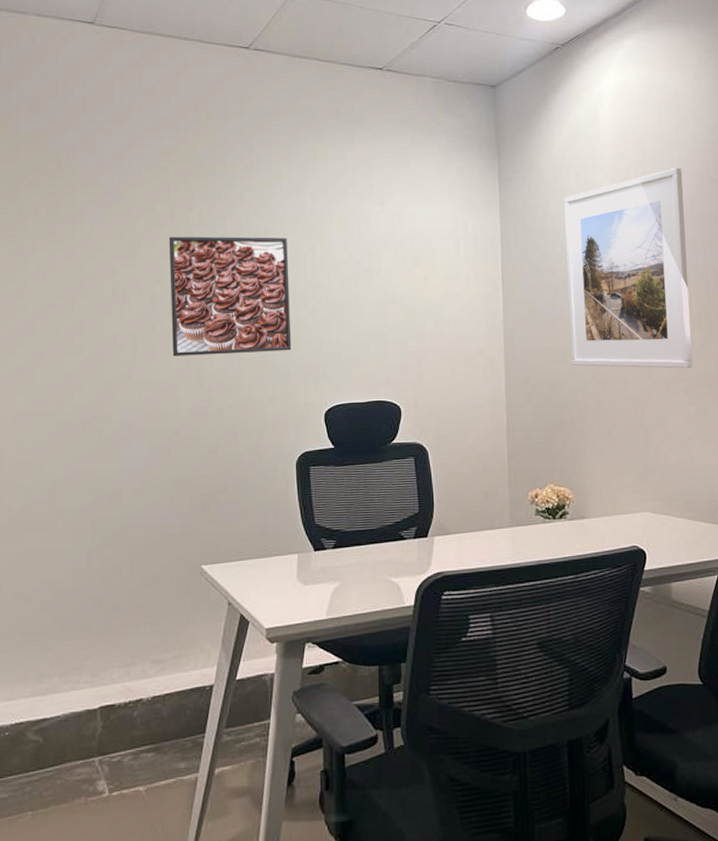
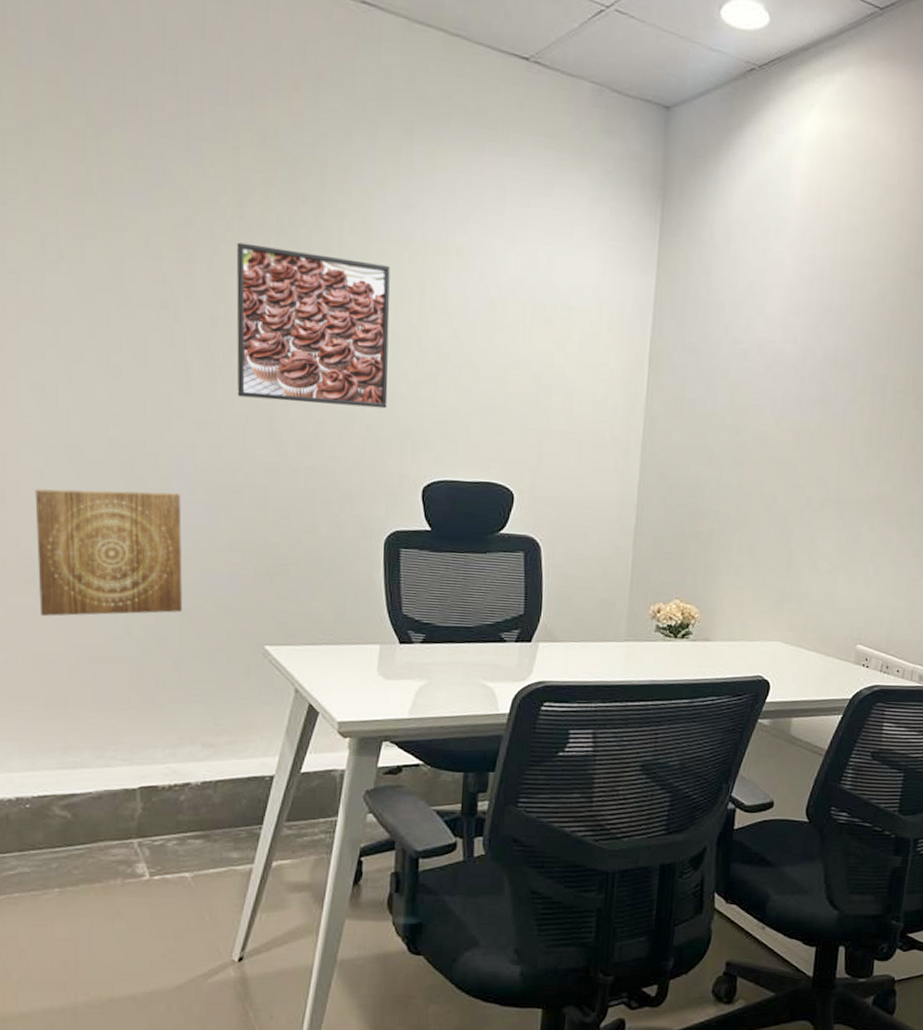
wall art: none [16,441,132,559] -> present [35,489,182,616]
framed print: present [564,167,693,368] -> none [717,249,879,490]

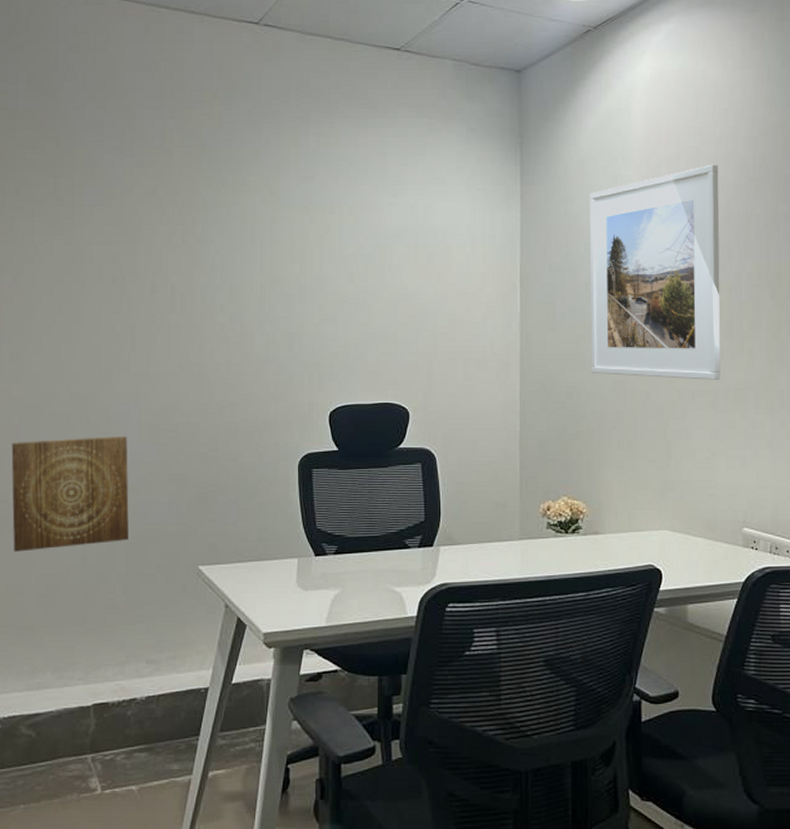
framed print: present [236,242,390,409] -> none [170,223,296,349]
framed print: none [717,249,879,490] -> present [590,164,721,380]

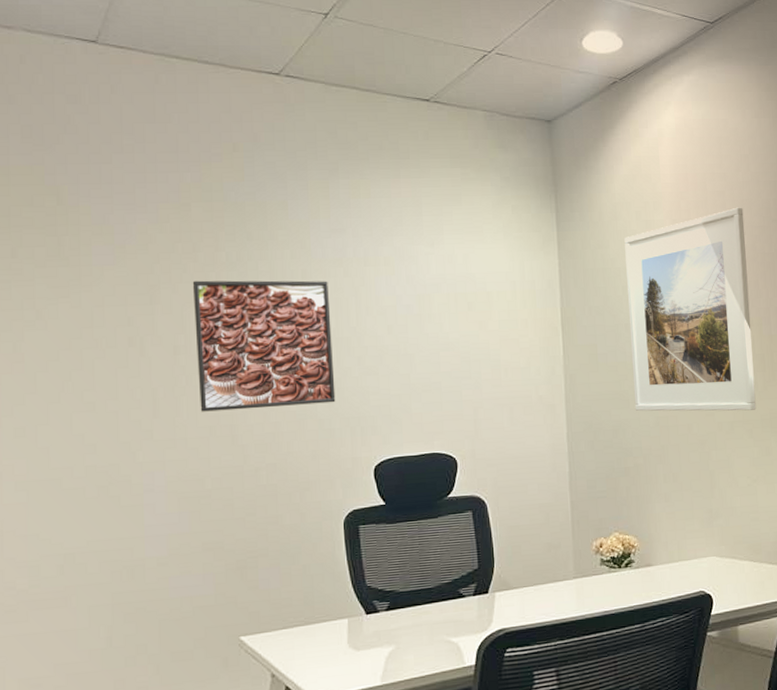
wall art: present [11,435,129,552] -> none [18,506,160,642]
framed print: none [170,223,296,349] -> present [192,280,336,412]

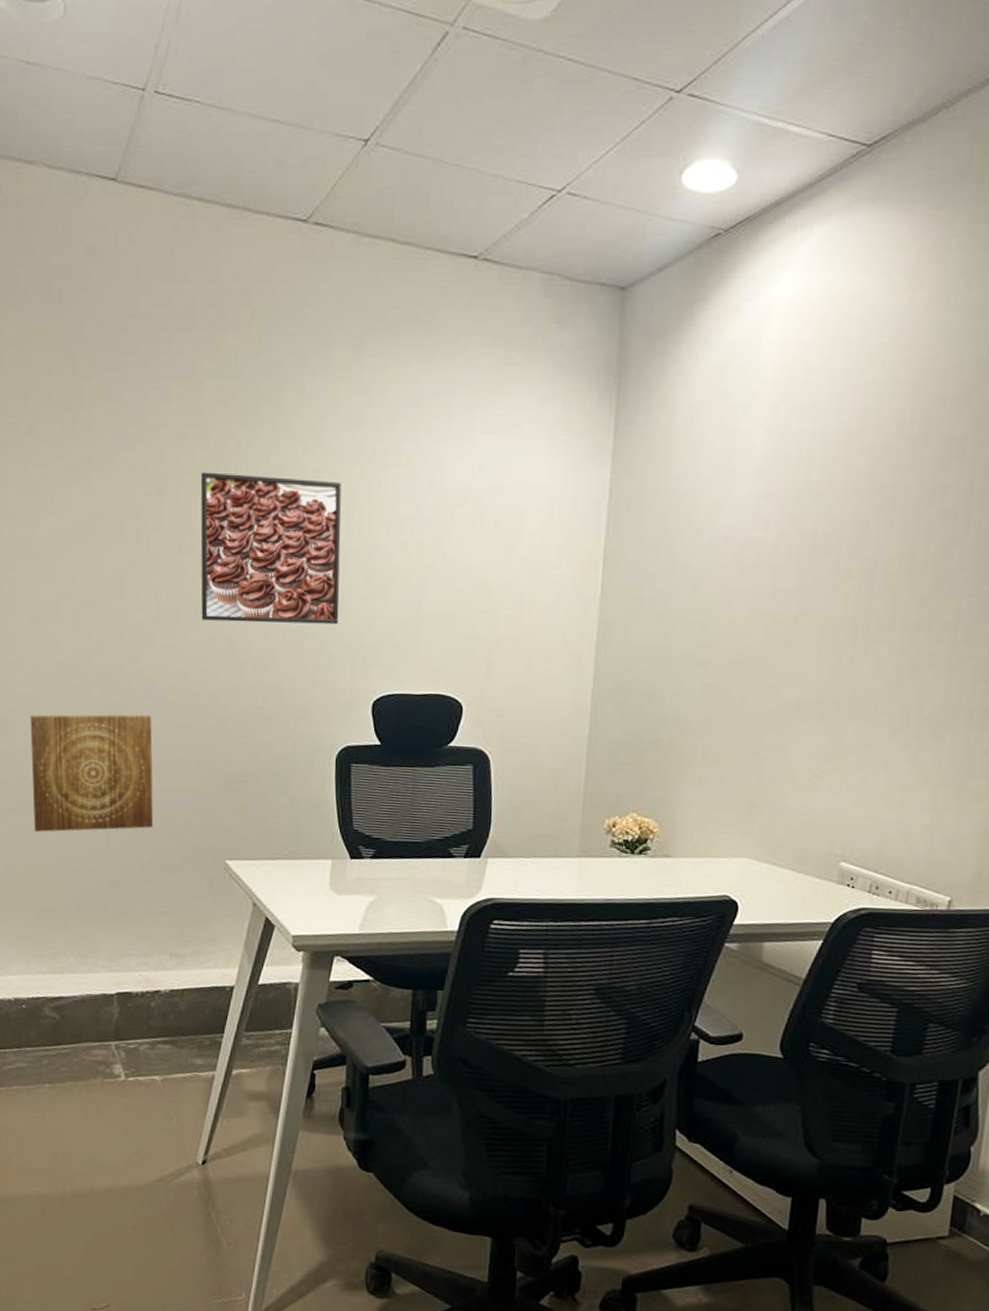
wall art: none [18,506,160,642] -> present [30,714,153,832]
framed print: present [624,207,756,412] -> none [678,417,866,688]

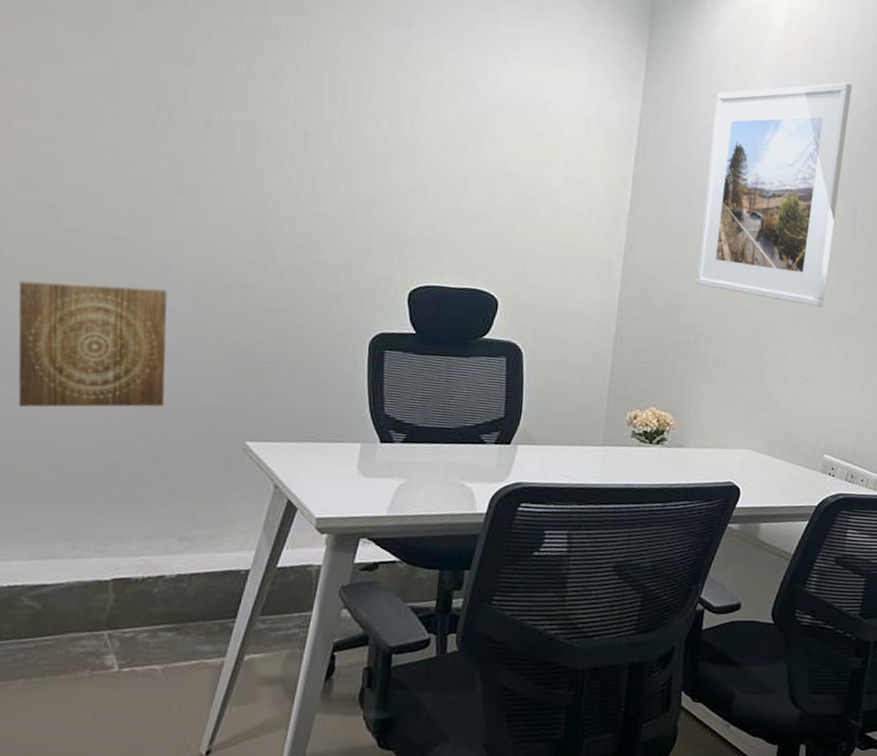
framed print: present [200,472,341,625] -> none [228,49,385,215]
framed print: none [678,417,866,688] -> present [695,82,853,307]

